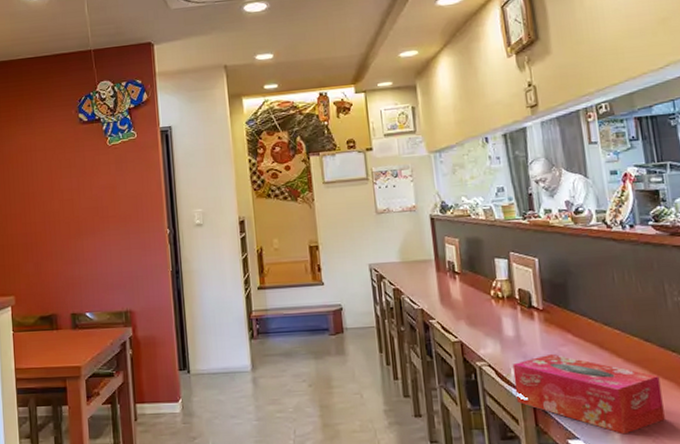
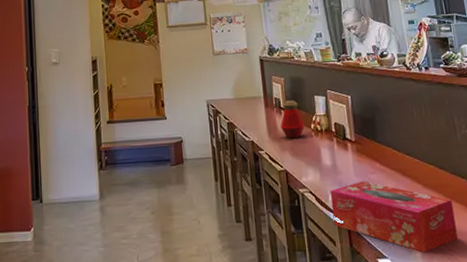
bottle: none [454,263,484,307] -> present [280,100,305,139]

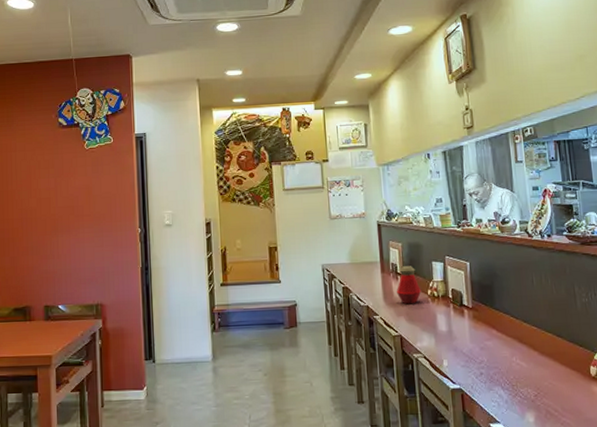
tissue box: present [330,180,458,253] -> none [444,347,572,419]

